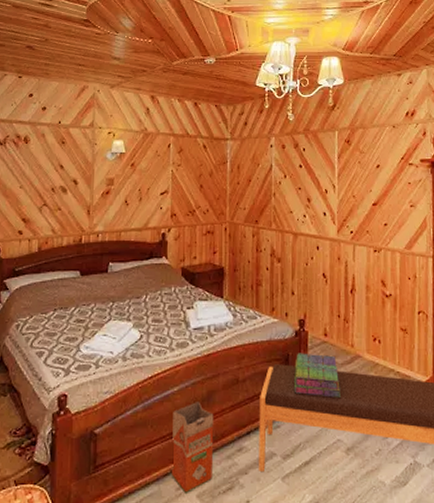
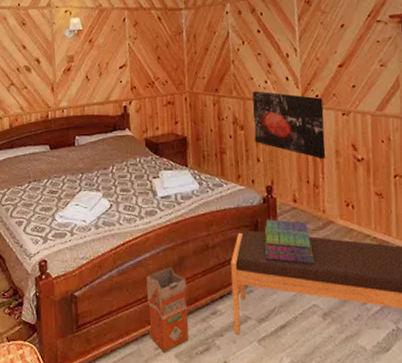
wall art: none [290,224,357,294] -> present [252,91,326,160]

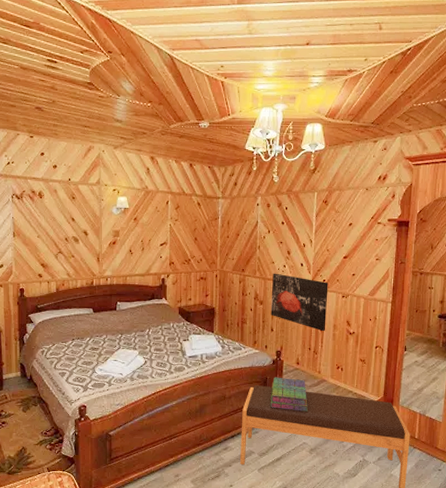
waste bin: present [146,267,189,353] -> none [171,413,205,479]

